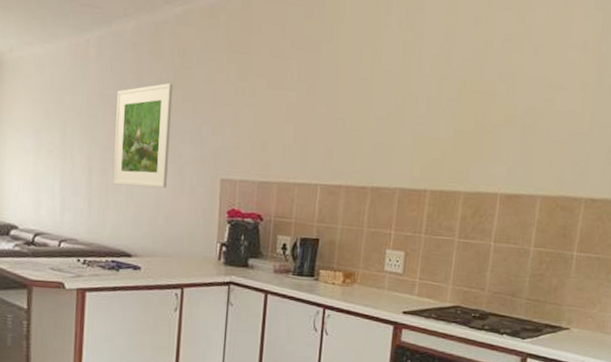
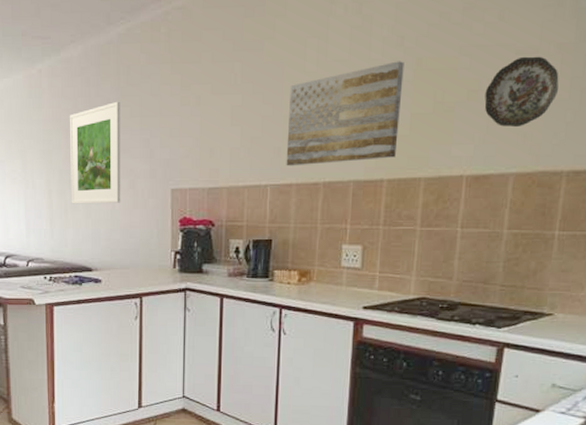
wall art: none [336,79,451,171] -> present [286,61,404,166]
decorative plate: none [518,90,582,154] -> present [484,56,559,128]

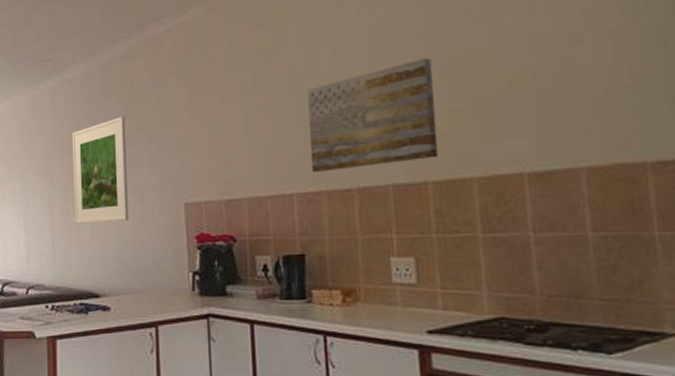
decorative plate: present [484,56,559,128] -> none [530,43,617,118]

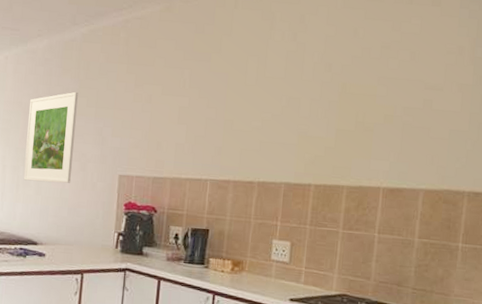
wall art: present [307,58,438,173] -> none [225,83,331,166]

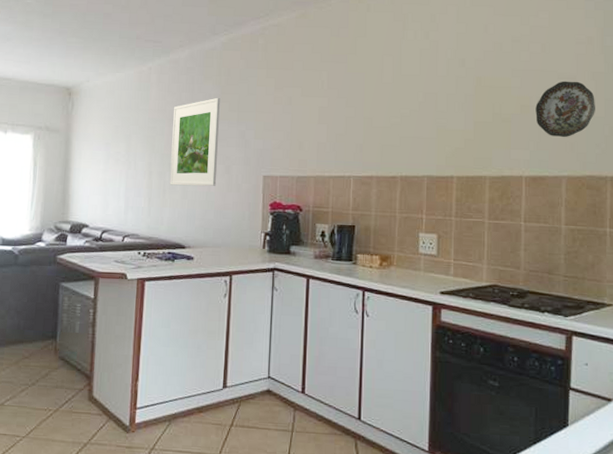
decorative plate: none [398,91,460,150] -> present [535,81,595,138]

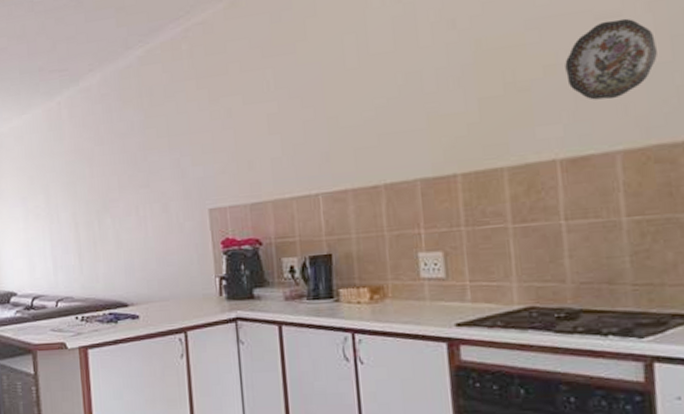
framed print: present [169,97,220,187] -> none [93,123,154,236]

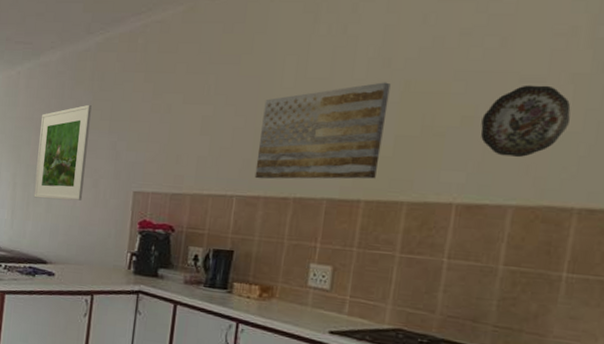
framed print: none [93,123,154,236] -> present [34,104,92,200]
wall art: none [331,44,467,171] -> present [254,82,391,180]

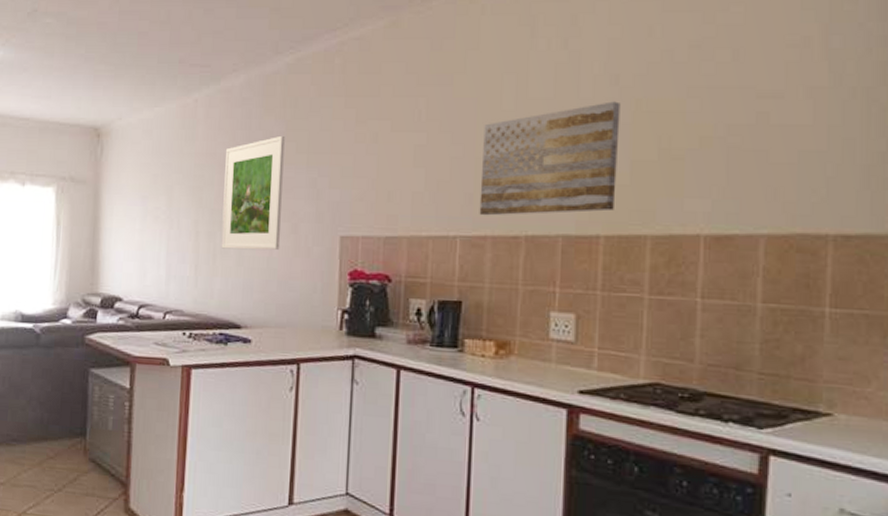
decorative plate: present [480,85,571,158] -> none [721,100,813,181]

